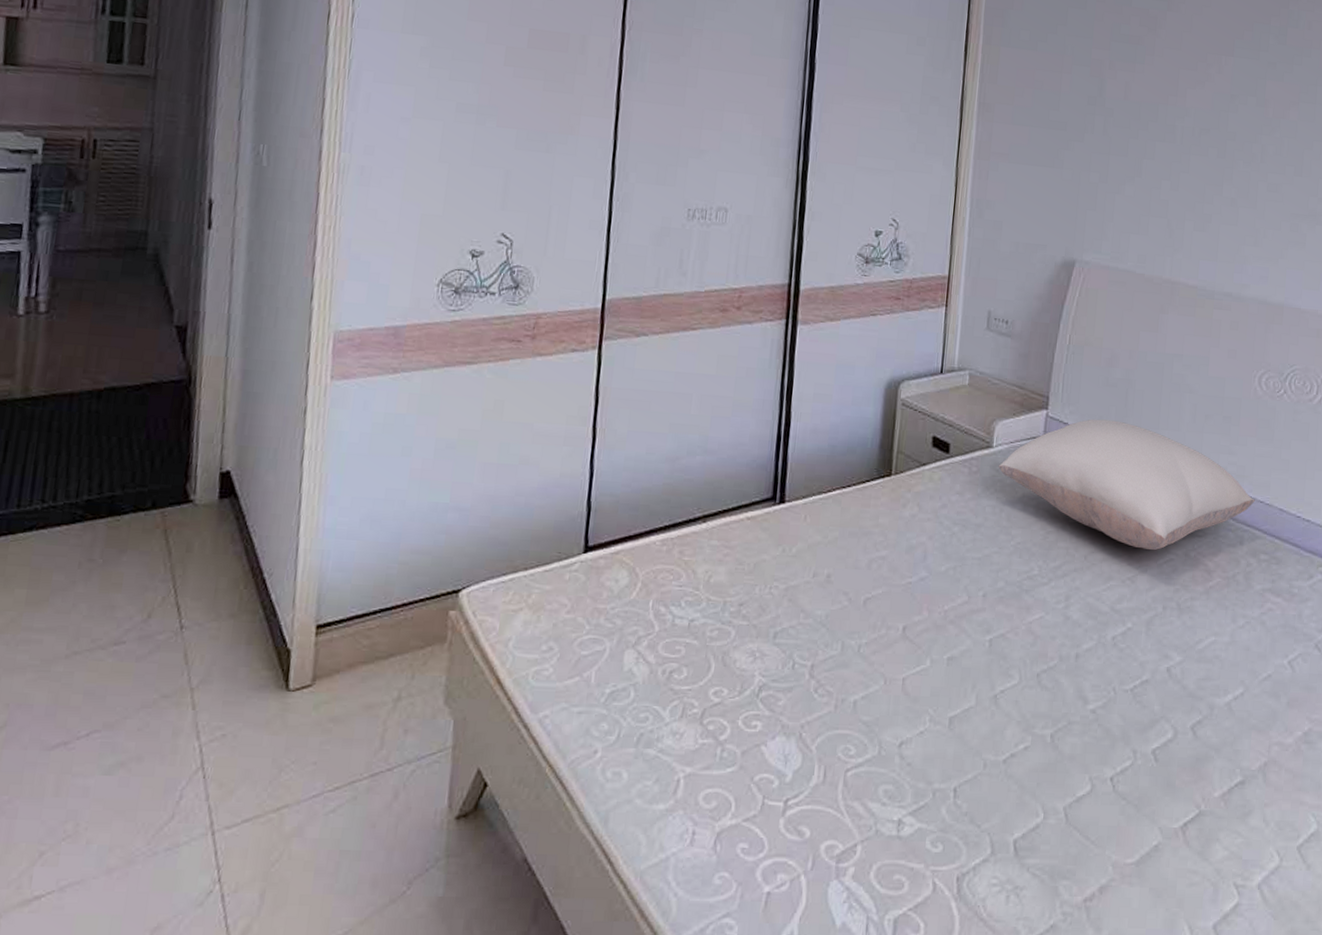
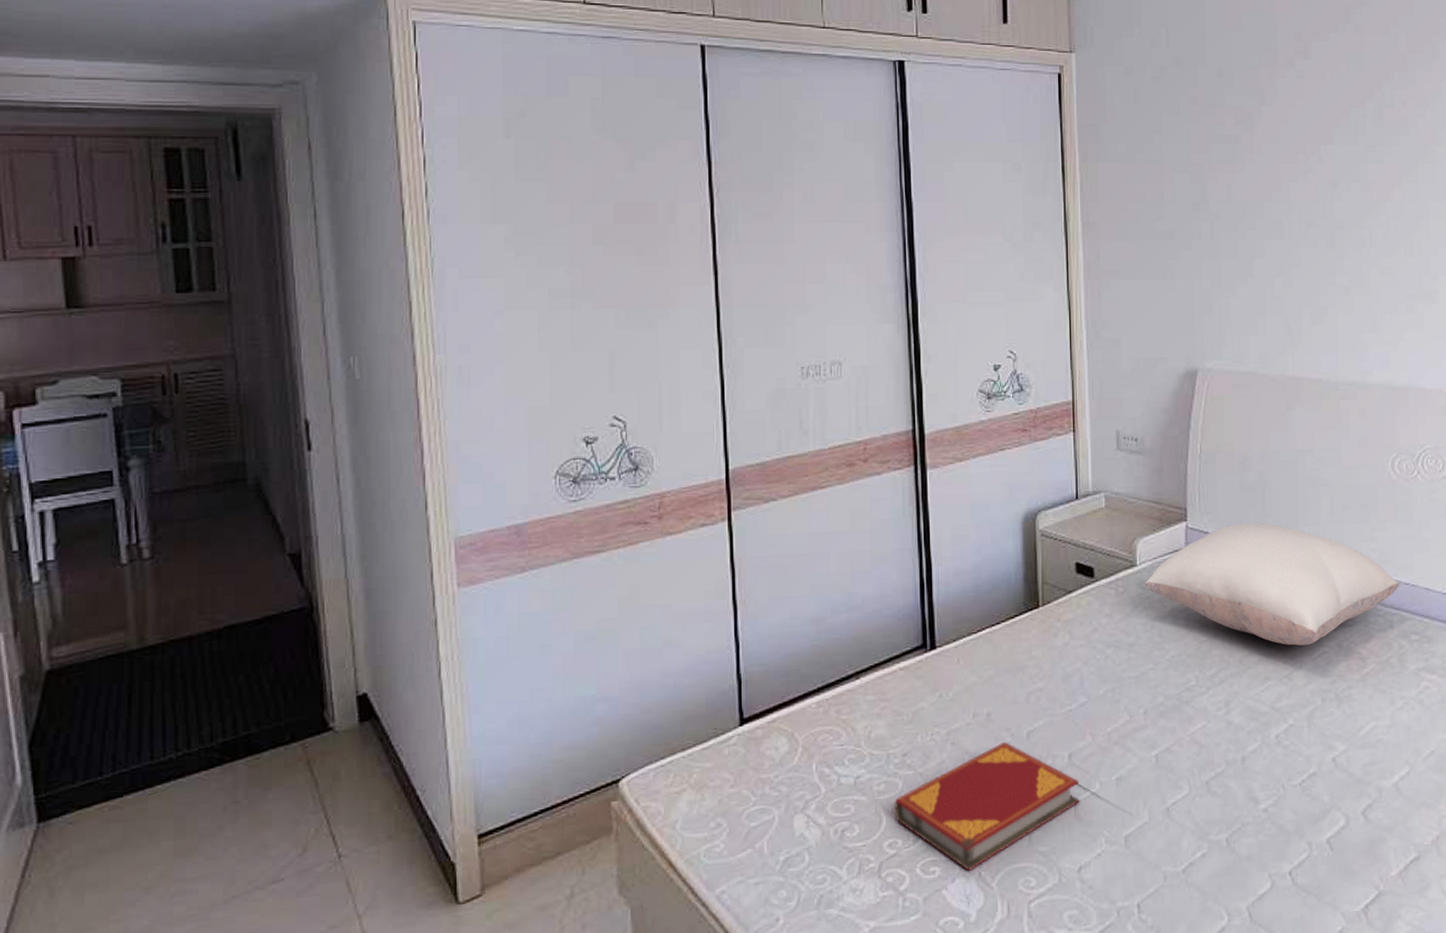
hardback book: none [724,605,911,730] -> present [894,741,1080,871]

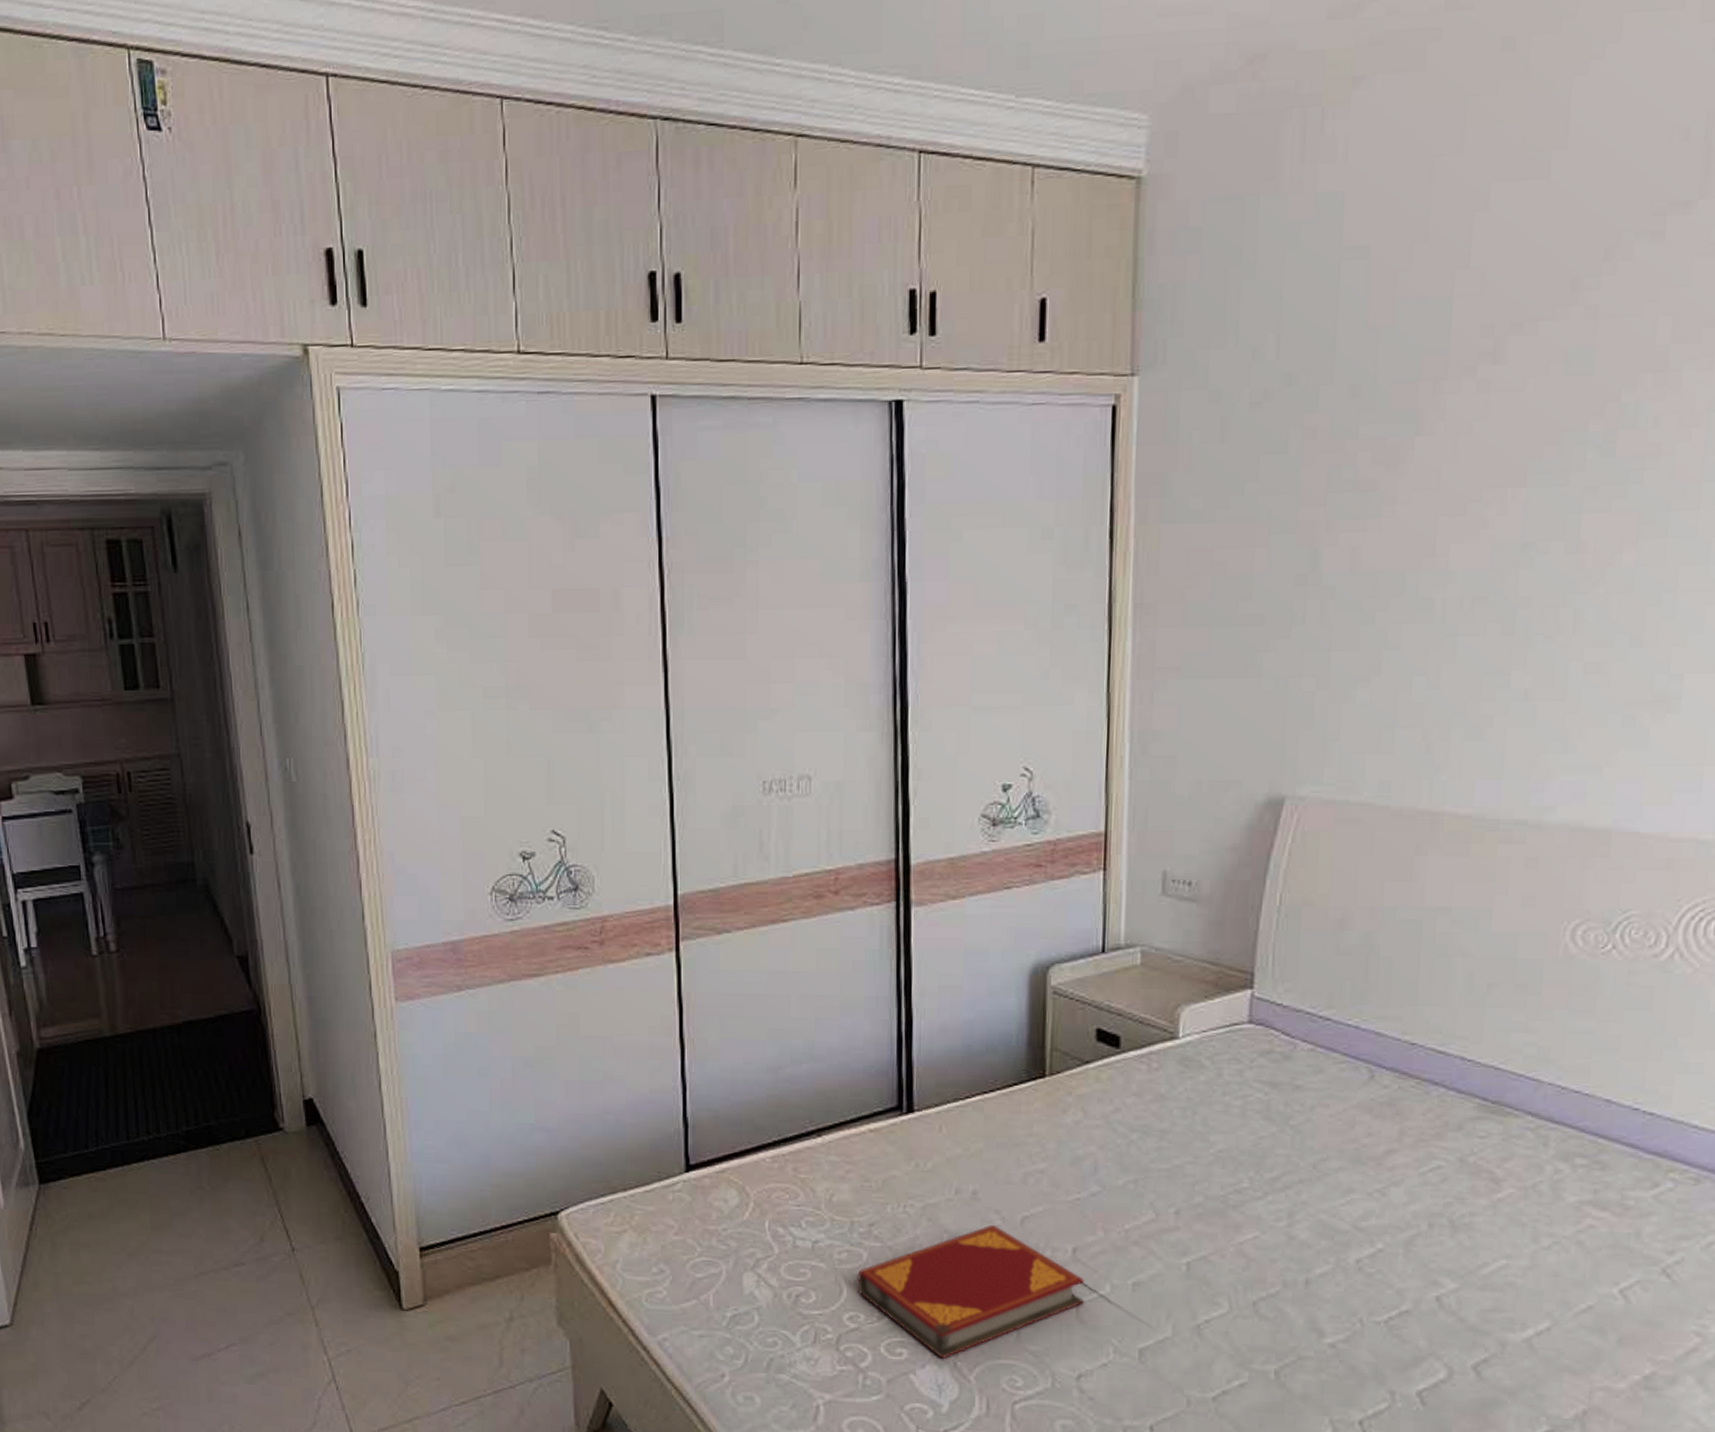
pillow: present [1144,523,1400,646] -> none [1187,997,1567,1157]

